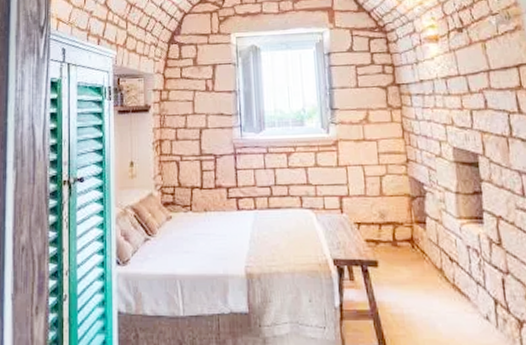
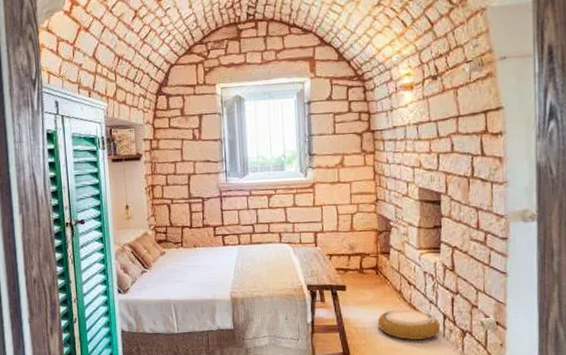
woven basket: none [417,290,493,331] -> present [377,308,441,340]

